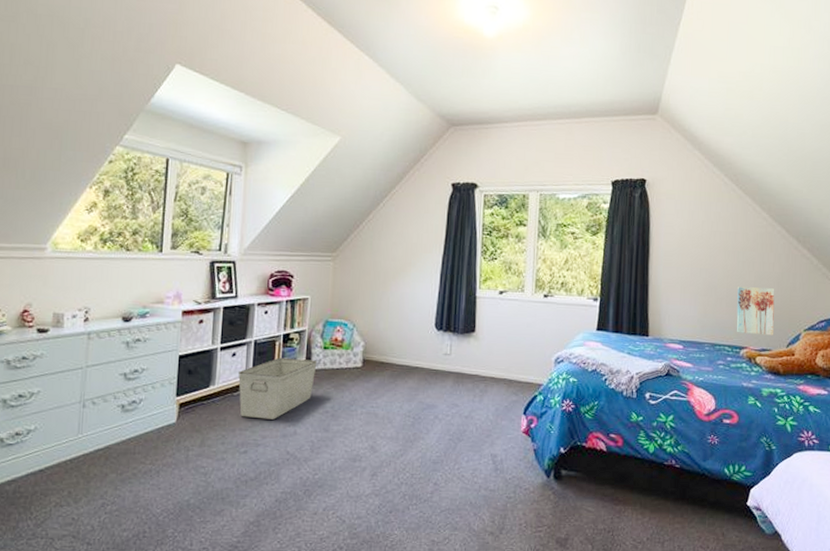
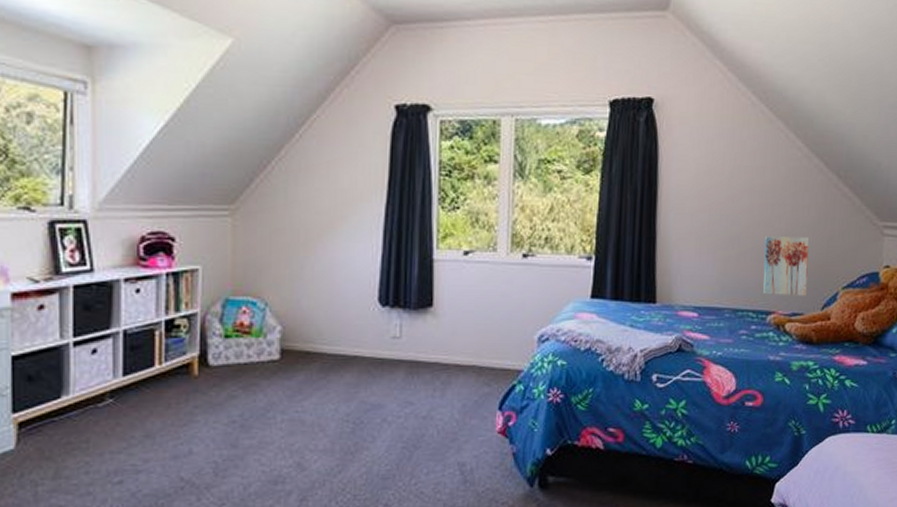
storage bin: present [238,357,317,420] -> none [103,352,216,437]

